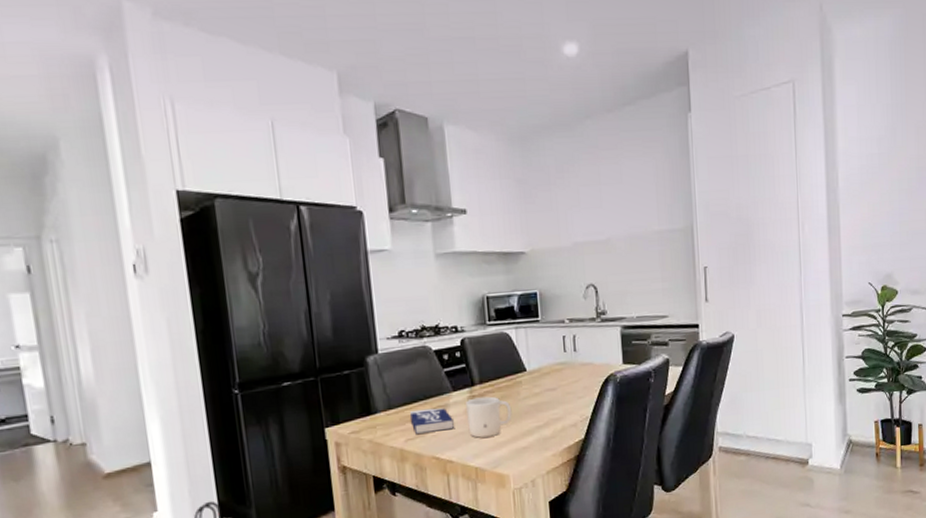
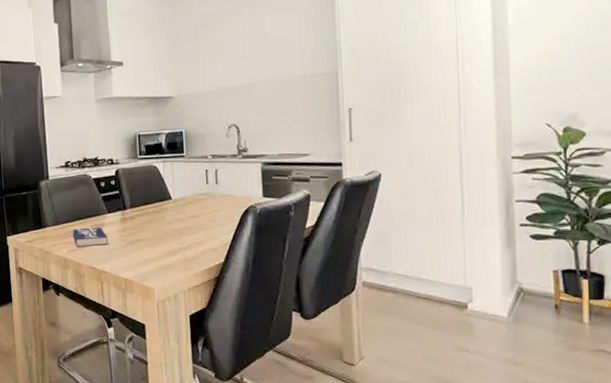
mug: present [466,396,512,438] -> none [118,219,158,254]

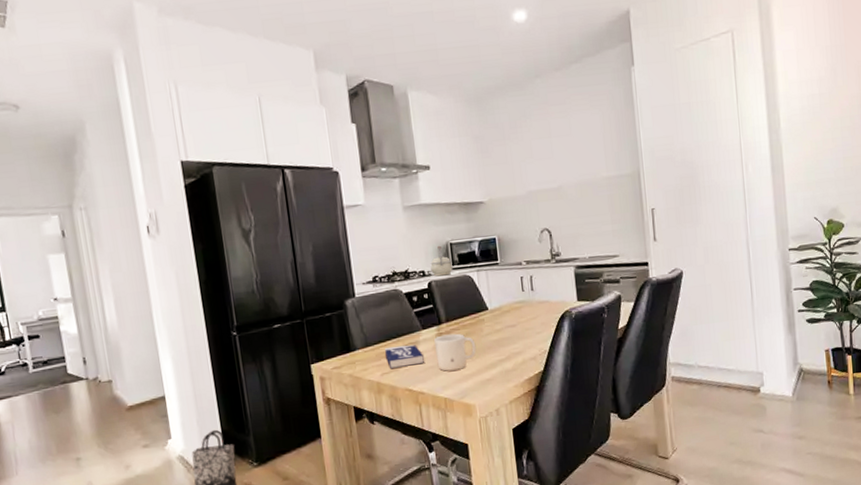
mug: none [118,219,158,254] -> present [434,333,477,371]
kettle: none [119,136,140,165] -> present [430,245,453,277]

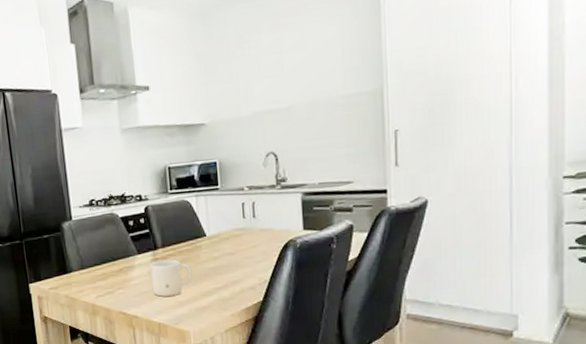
book: present [385,345,424,368] -> none [100,269,139,291]
kettle: present [430,245,453,277] -> none [147,169,171,201]

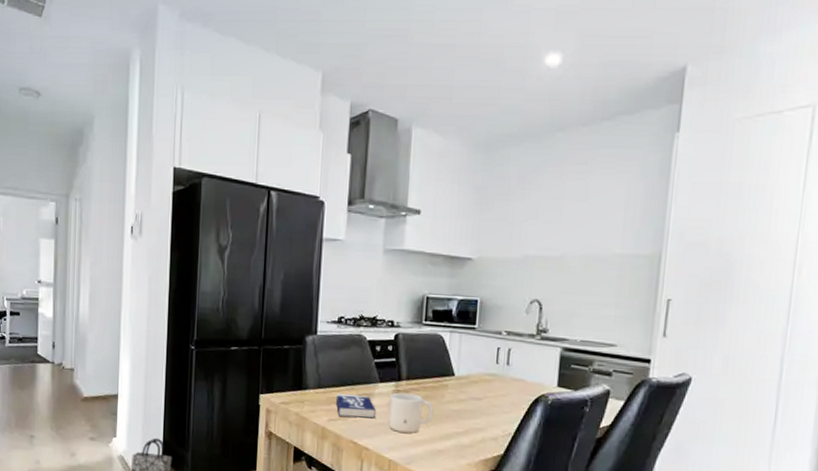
book: none [100,269,139,291] -> present [336,393,376,419]

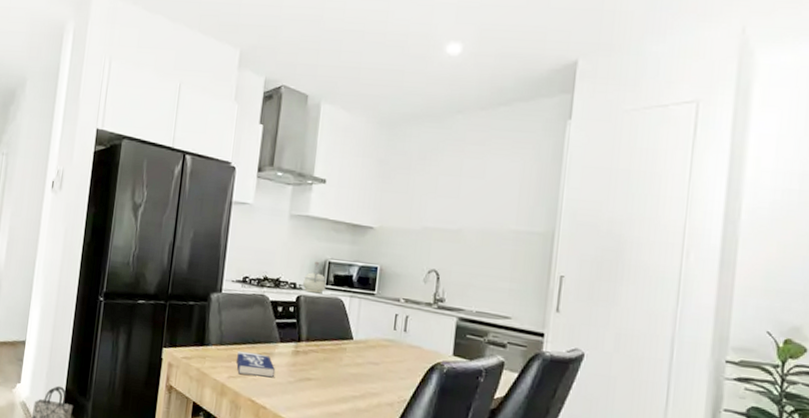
mug: present [388,392,434,433] -> none [286,353,332,395]
kettle: none [401,297,425,331] -> present [303,261,327,294]

